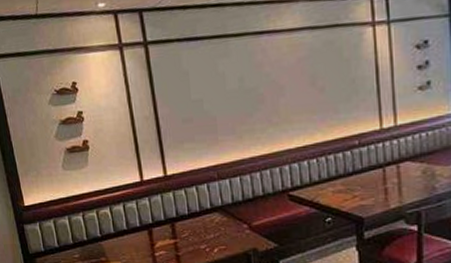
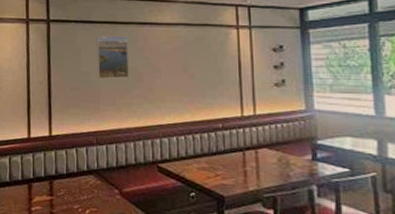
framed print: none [205,51,249,105] -> present [96,35,129,79]

